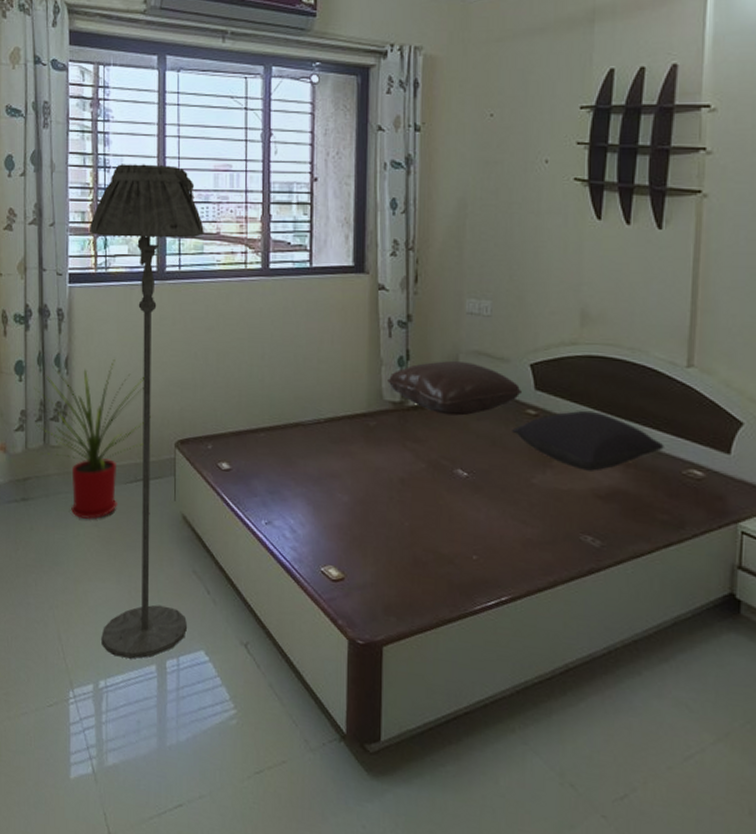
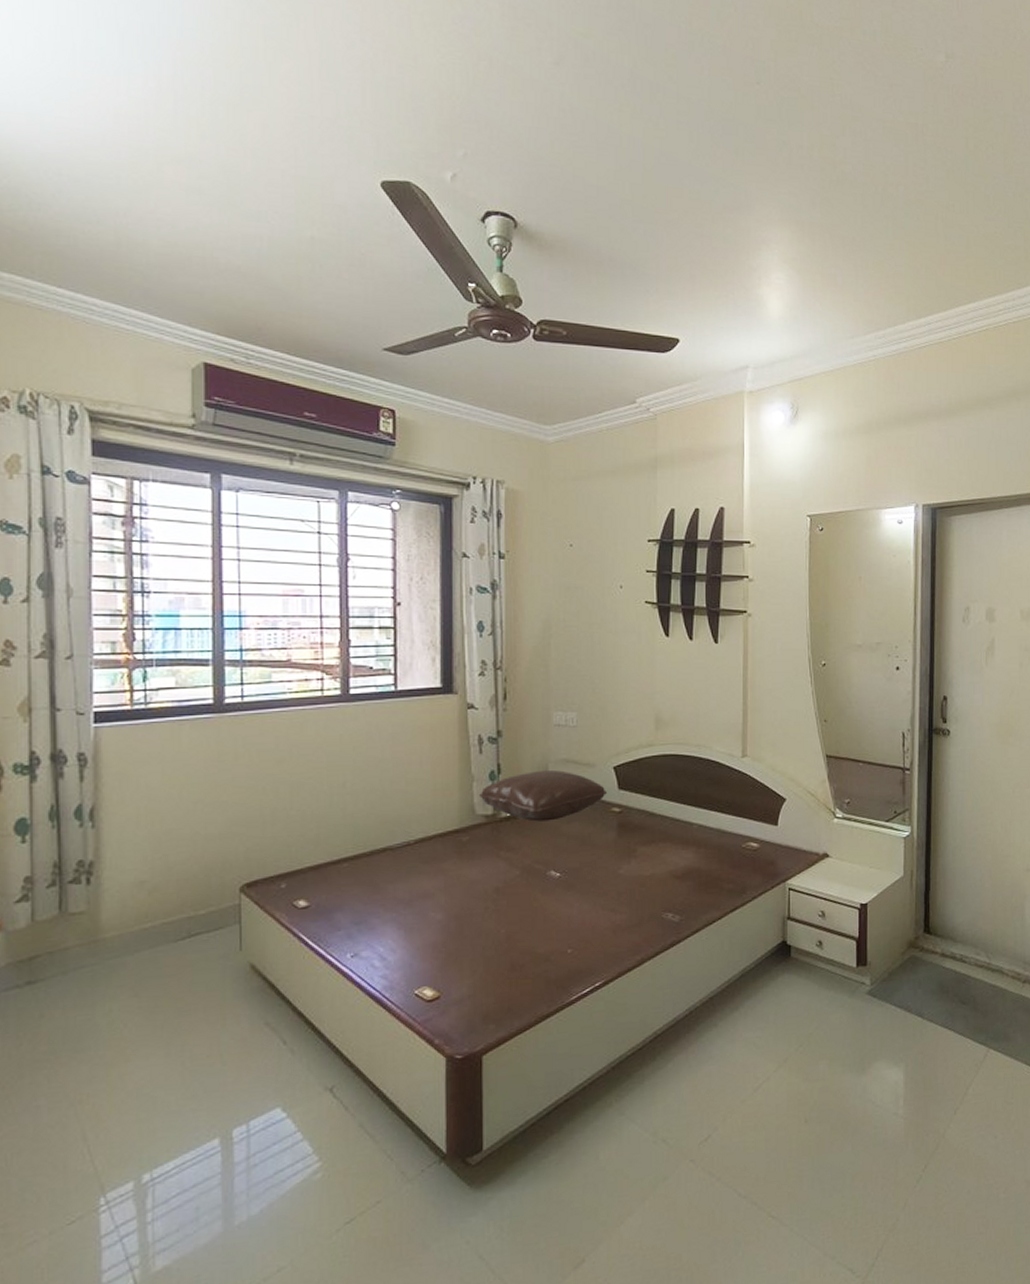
house plant: present [34,359,152,520] -> none [44,804,210,991]
floor lamp: present [90,164,204,659] -> none [123,588,272,1141]
pillow: present [512,410,664,472] -> none [600,802,727,856]

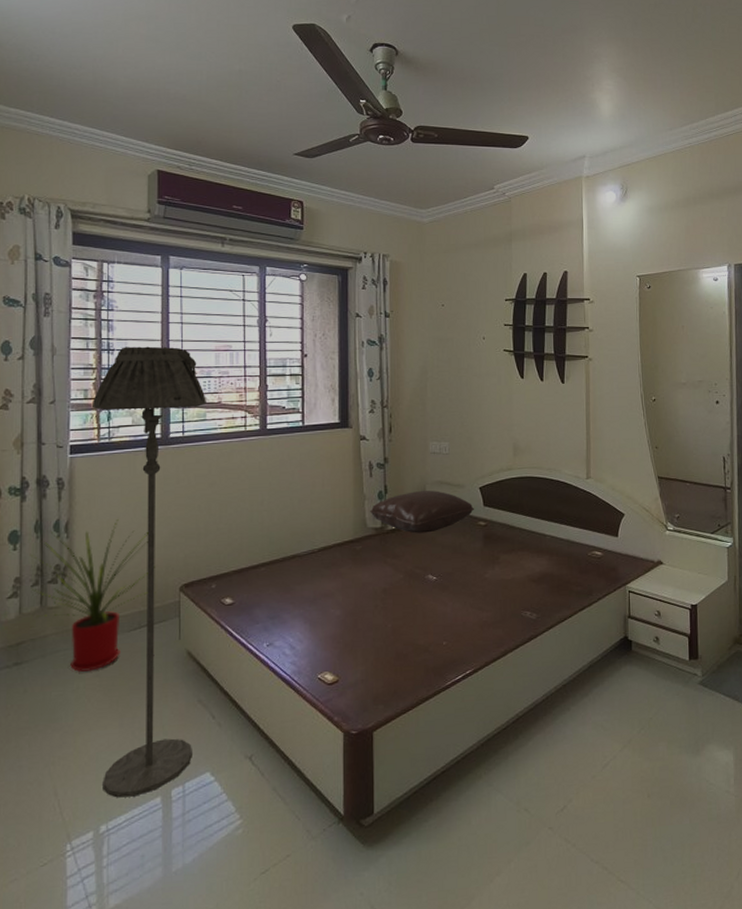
house plant: none [44,804,210,991] -> present [30,519,156,672]
floor lamp: none [123,588,272,1141] -> present [93,346,206,798]

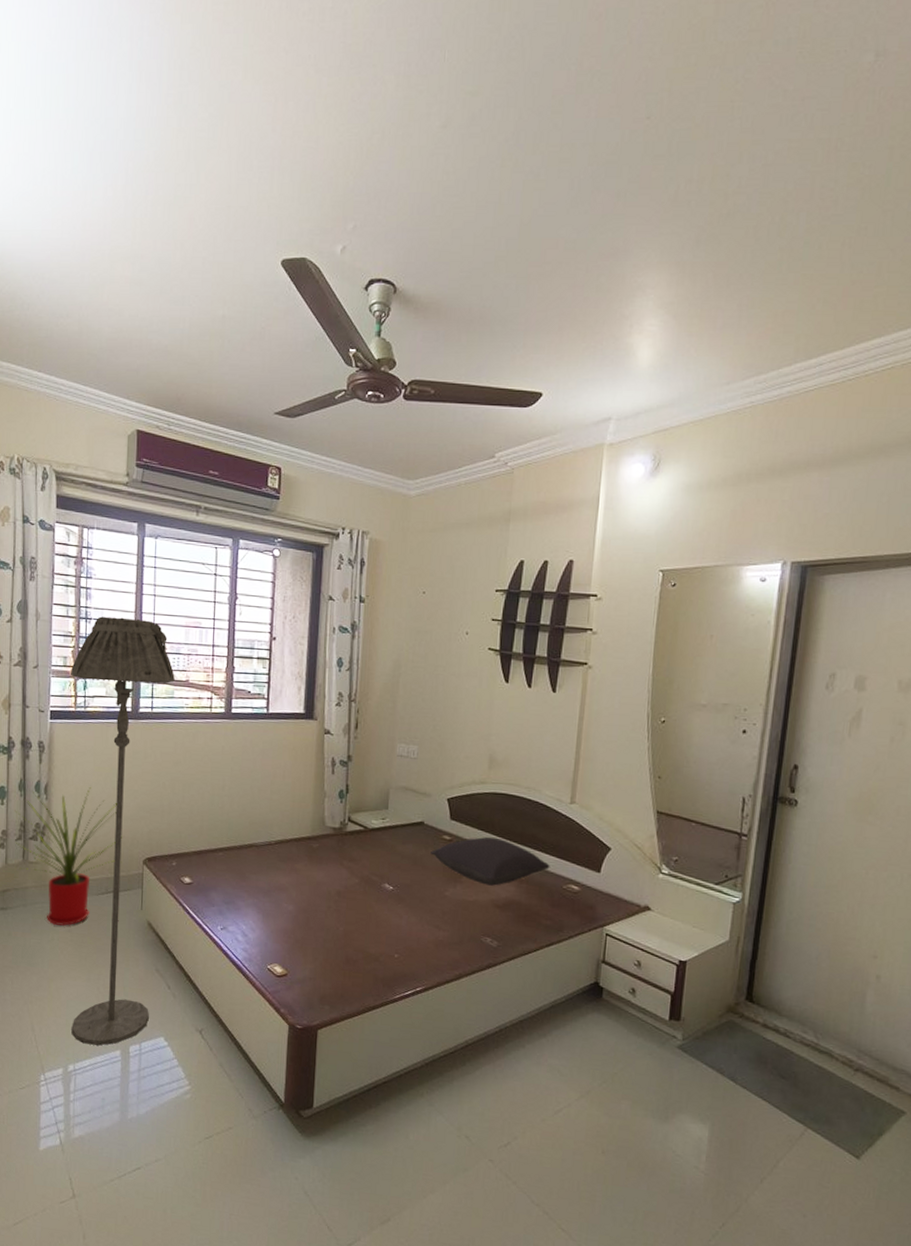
pillow: present [370,490,475,534] -> none [329,794,441,840]
pillow: none [468,517,575,563] -> present [430,836,550,886]

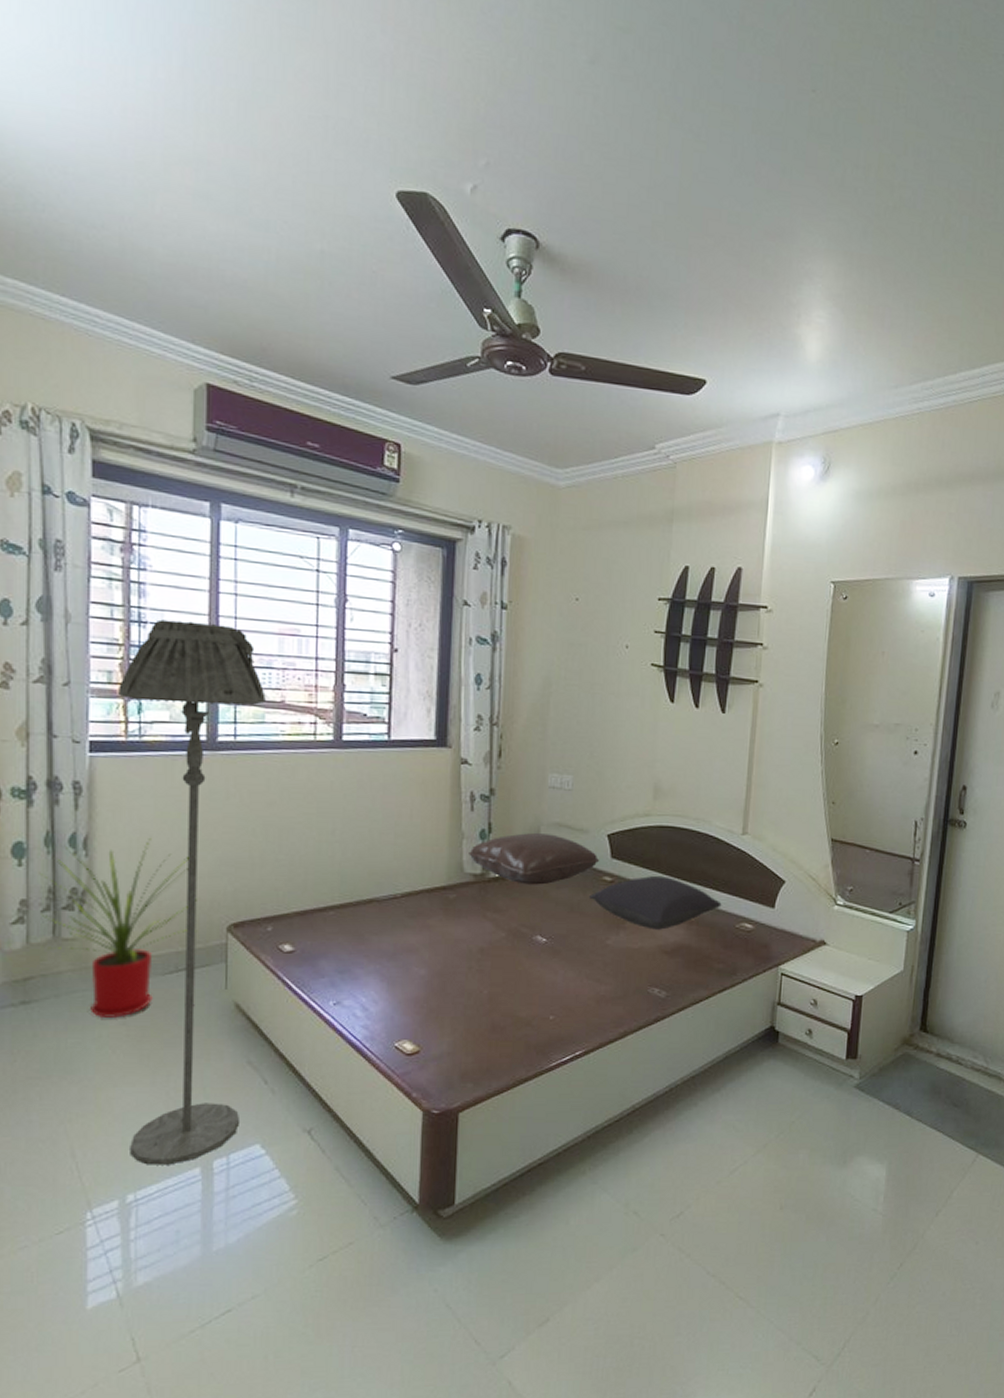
pillow: none [329,794,441,840] -> present [469,832,600,885]

